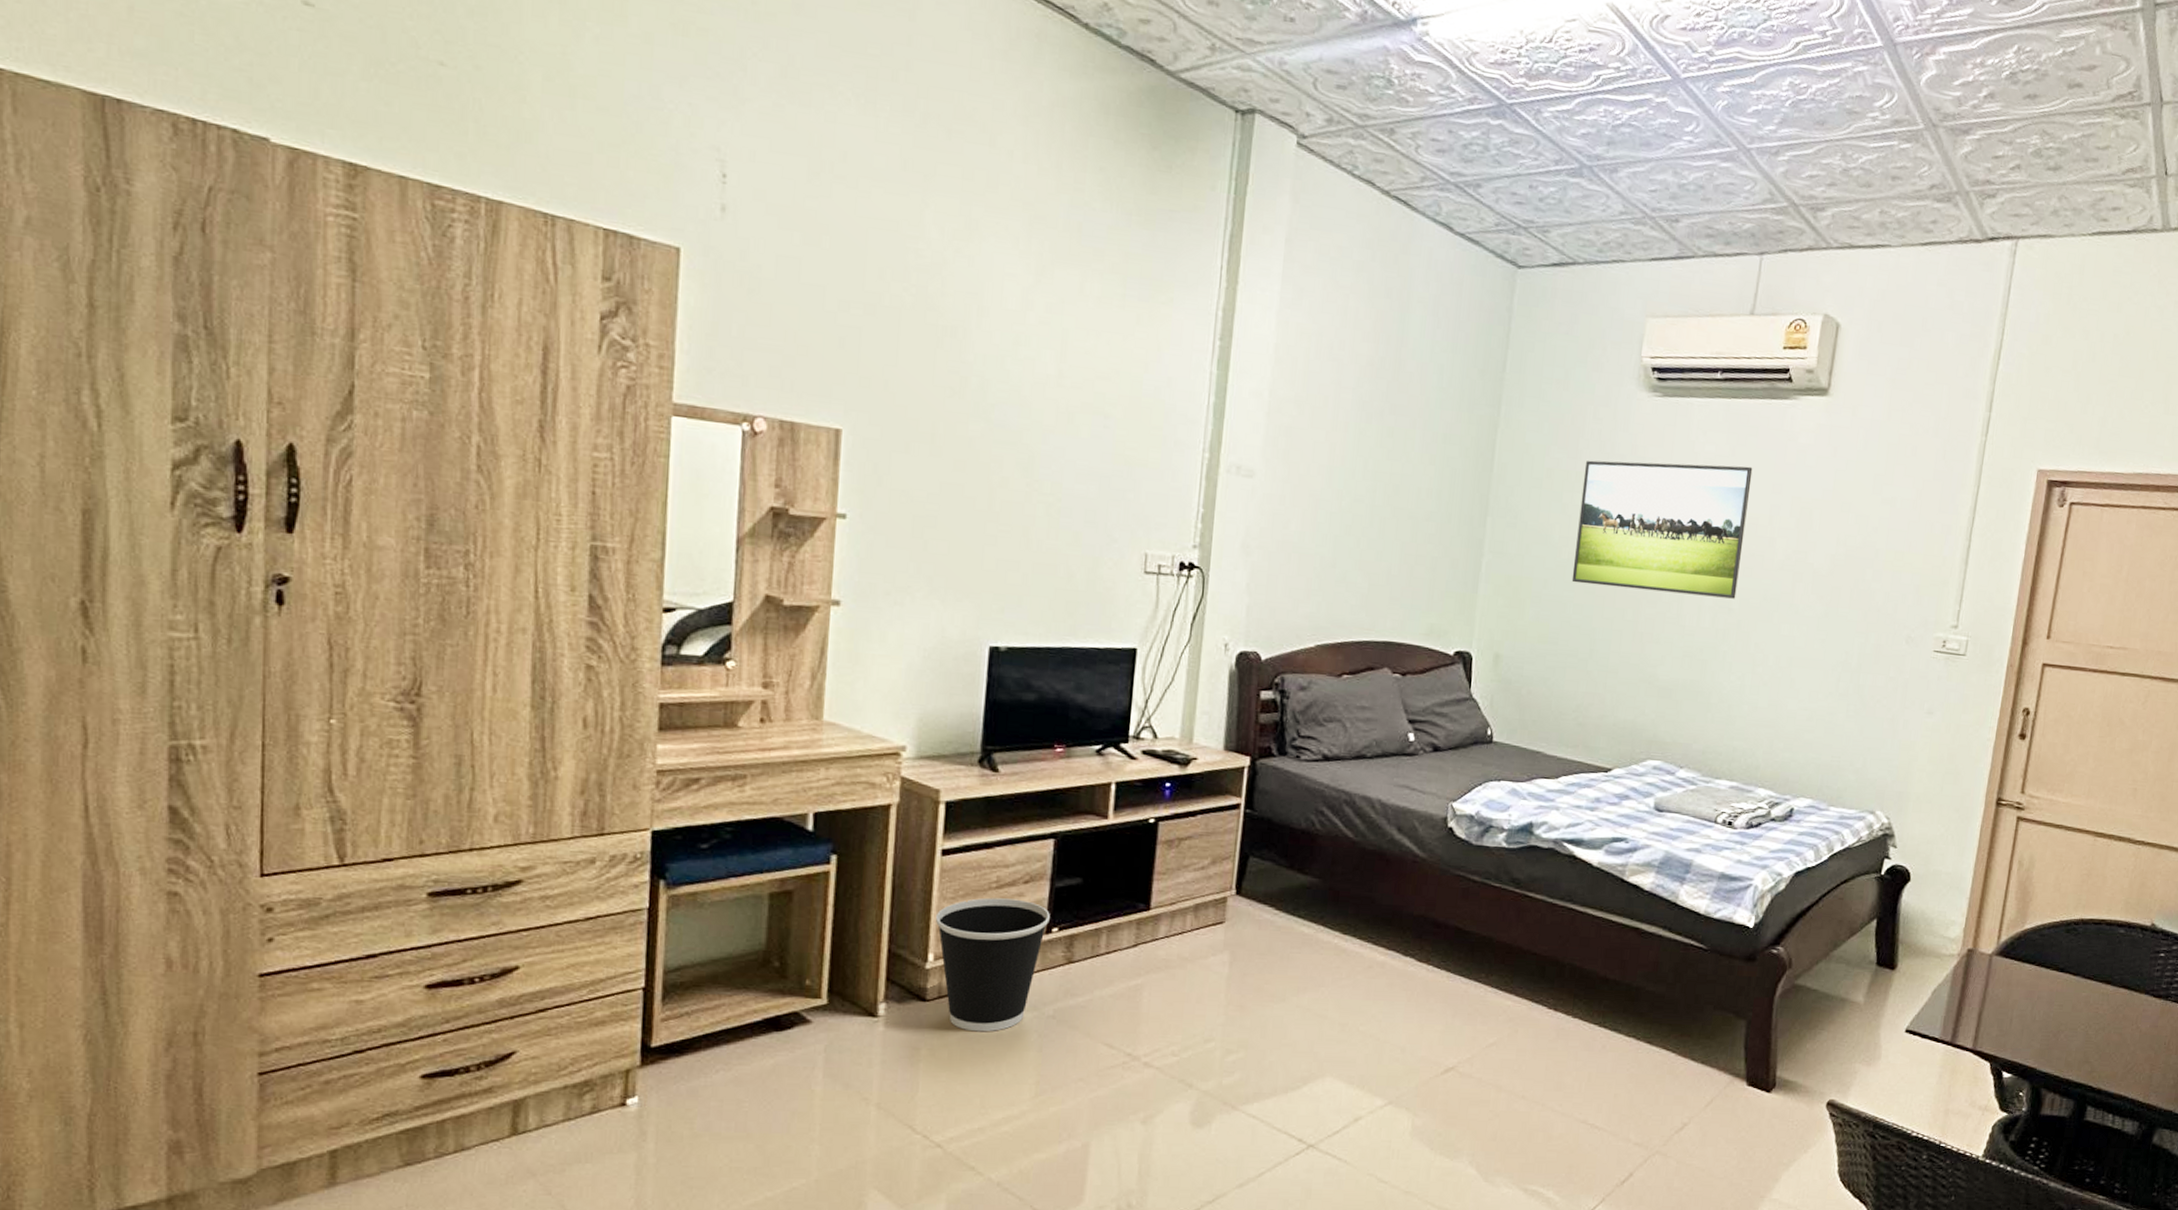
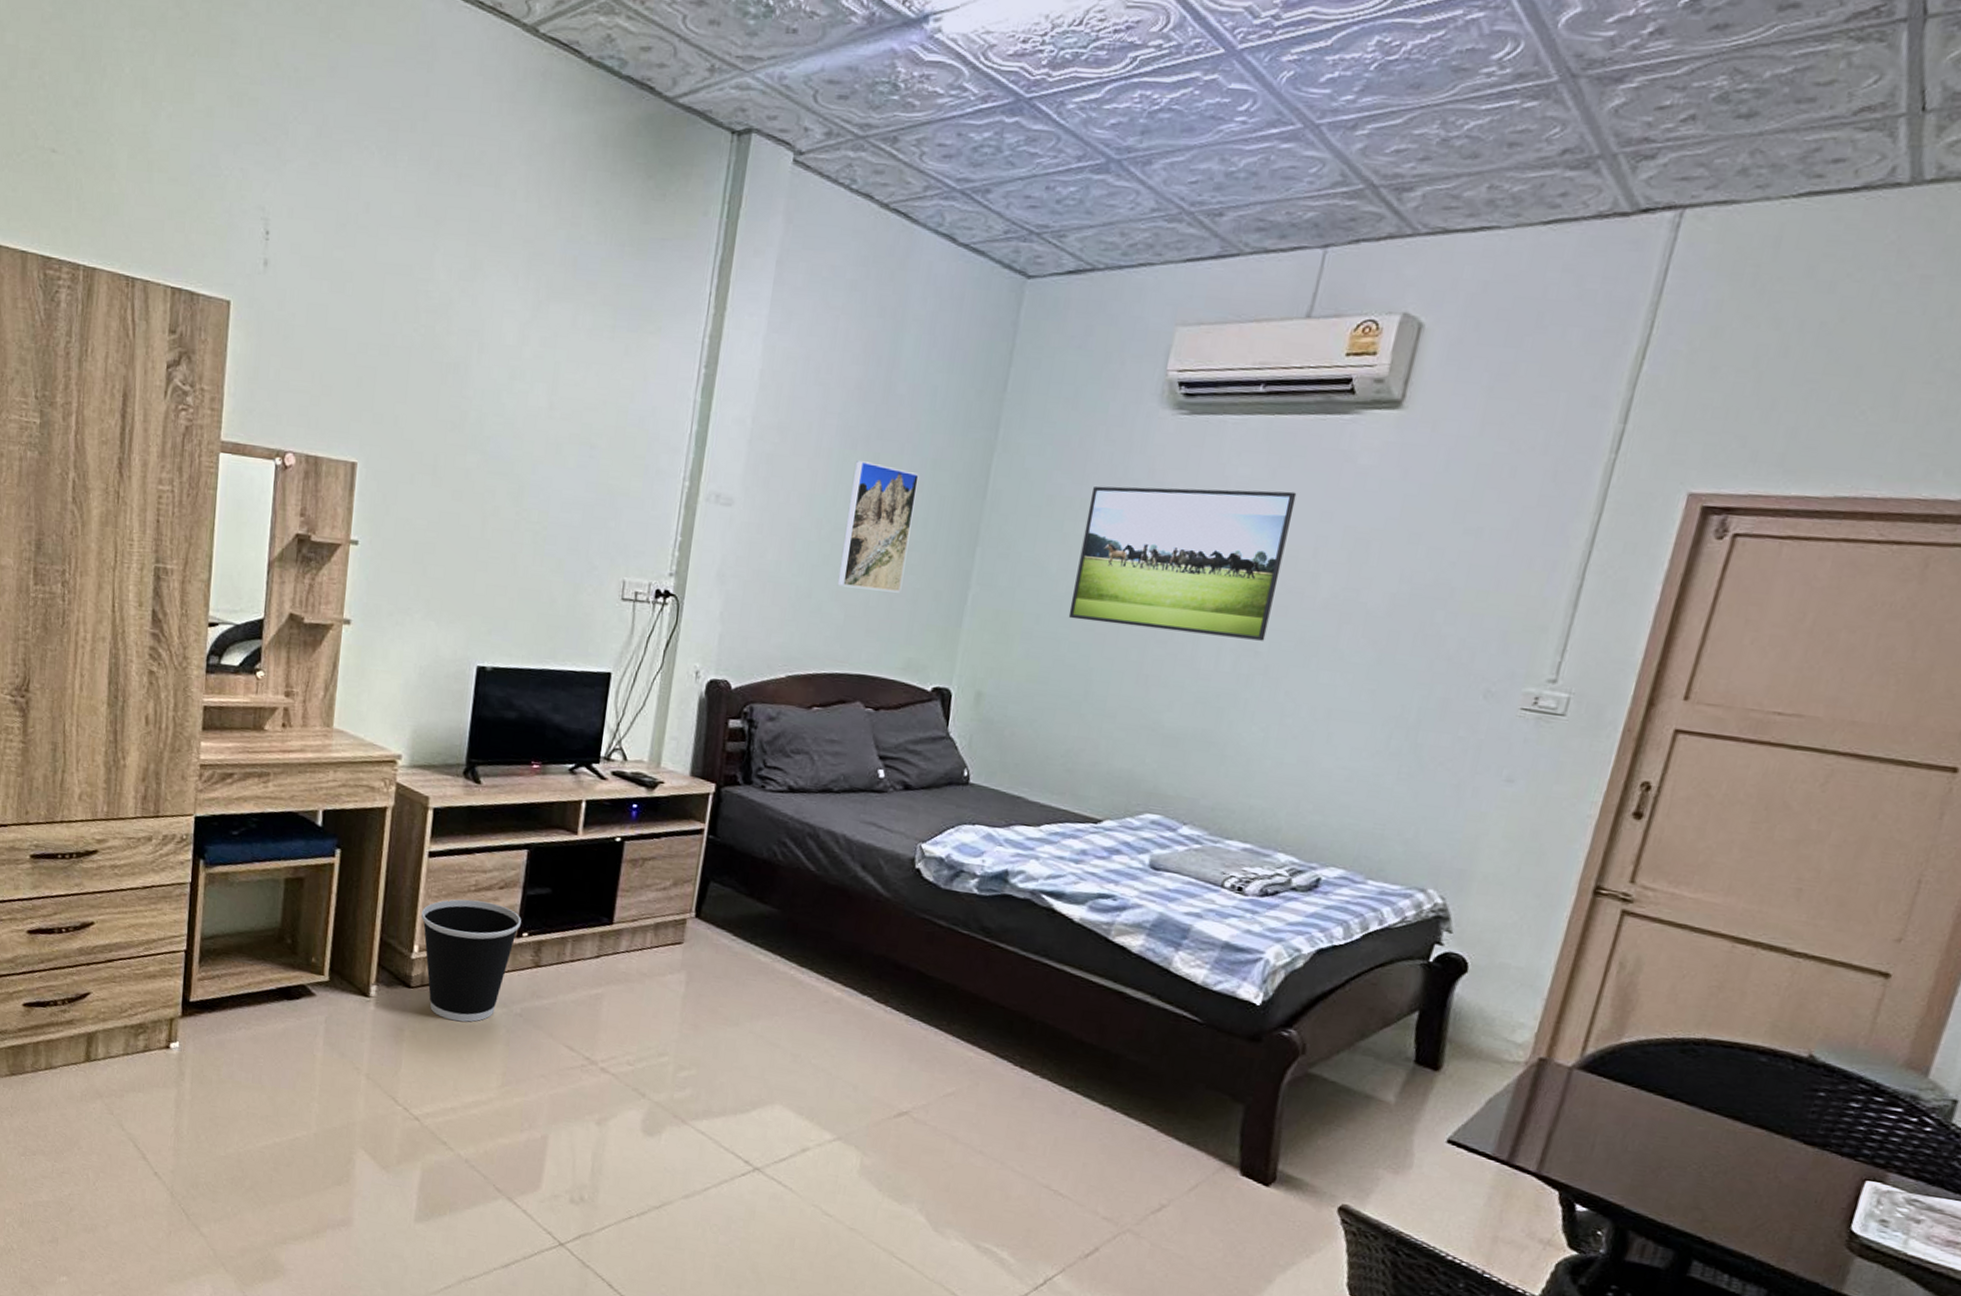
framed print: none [1360,434,1431,562] -> present [837,461,919,593]

